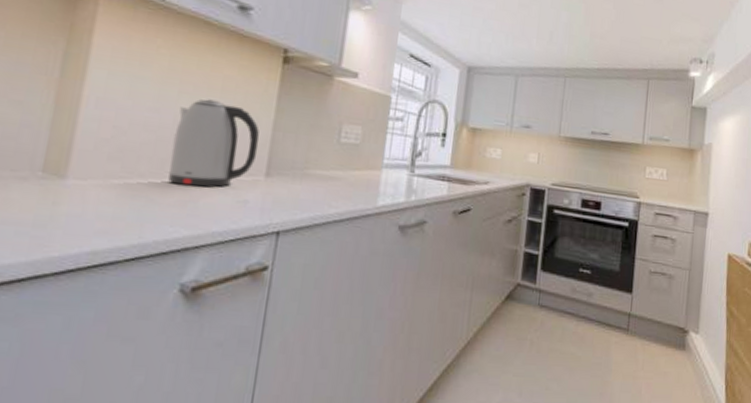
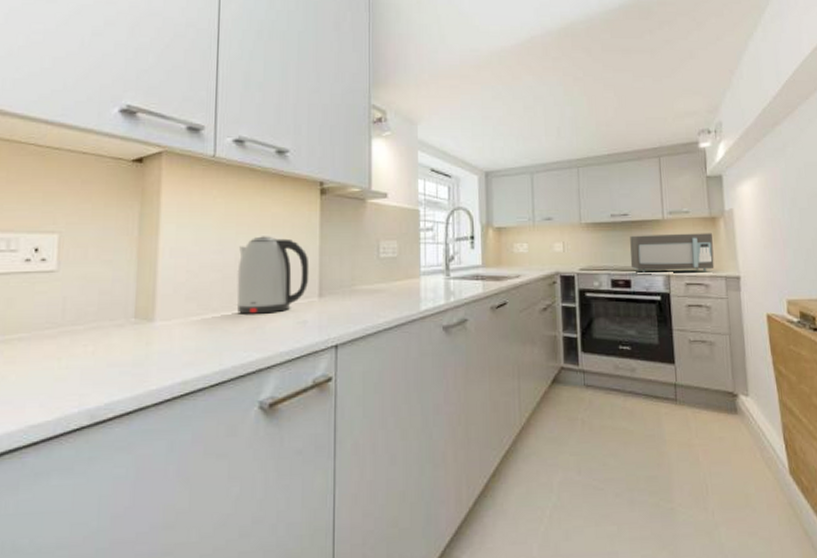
microwave: none [603,156,689,204] -> present [630,233,715,274]

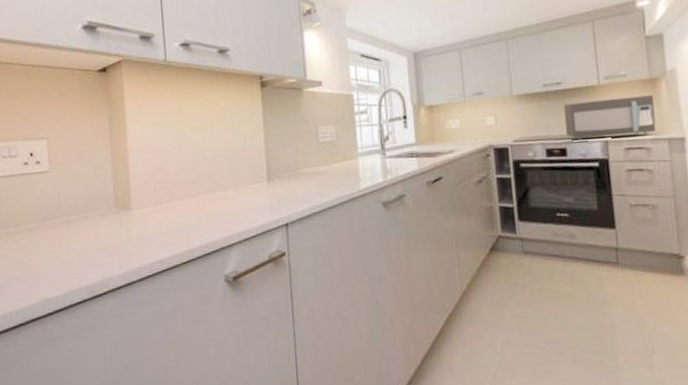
kettle: present [236,236,310,314] -> none [195,129,258,200]

